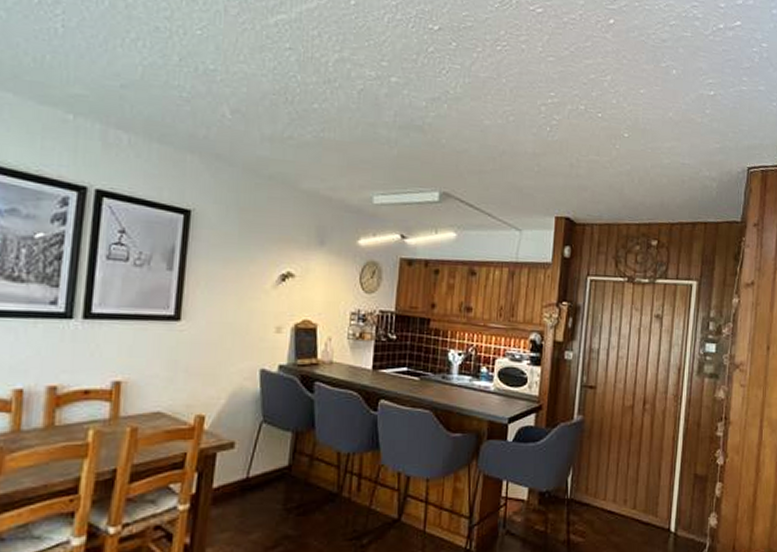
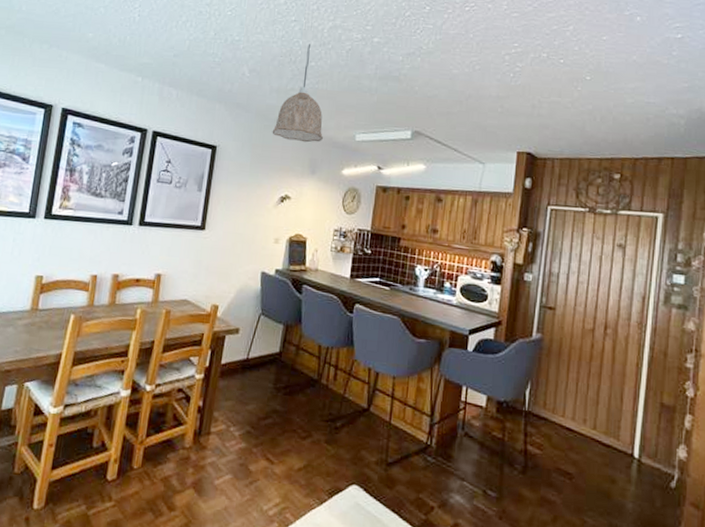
pendant lamp: none [266,80,332,206] -> present [272,44,323,143]

